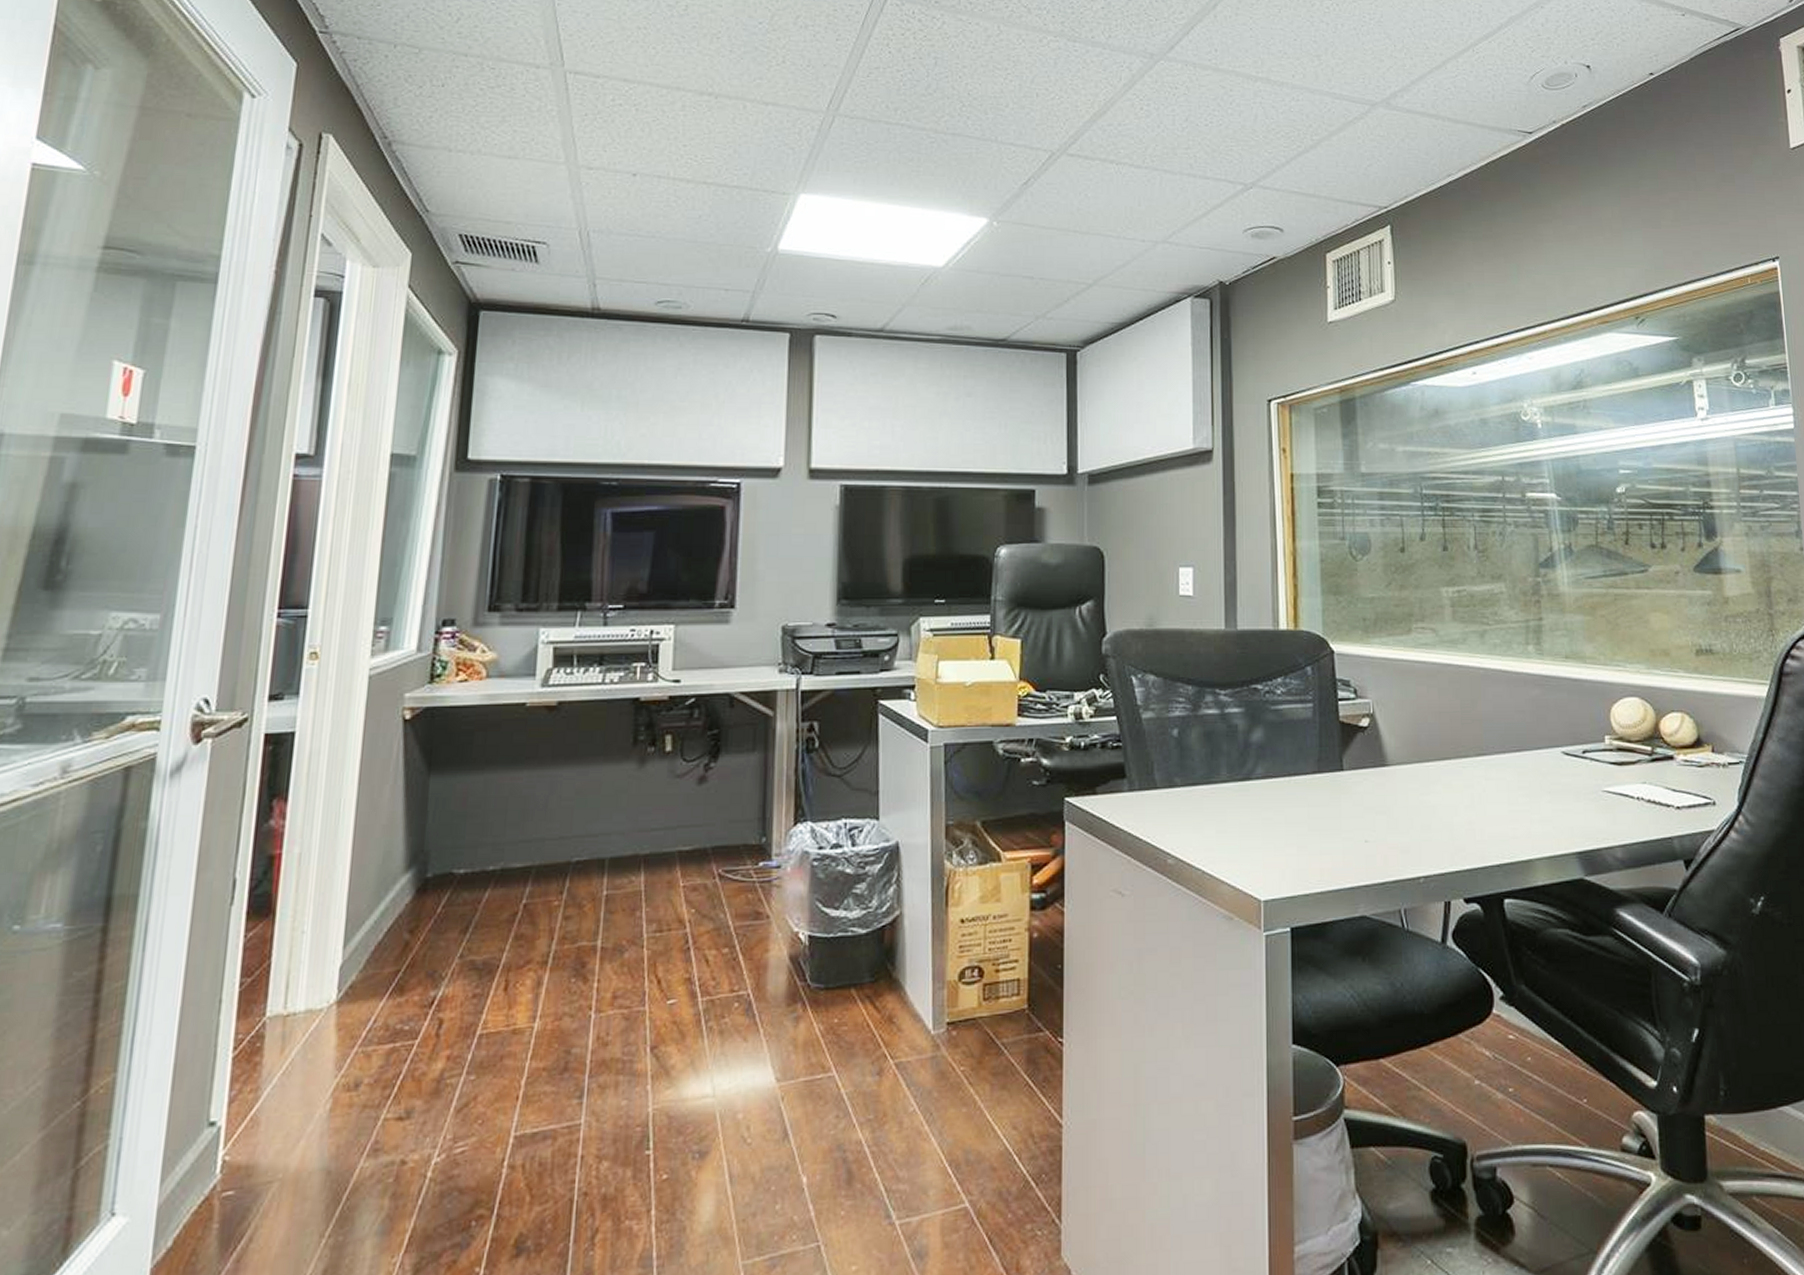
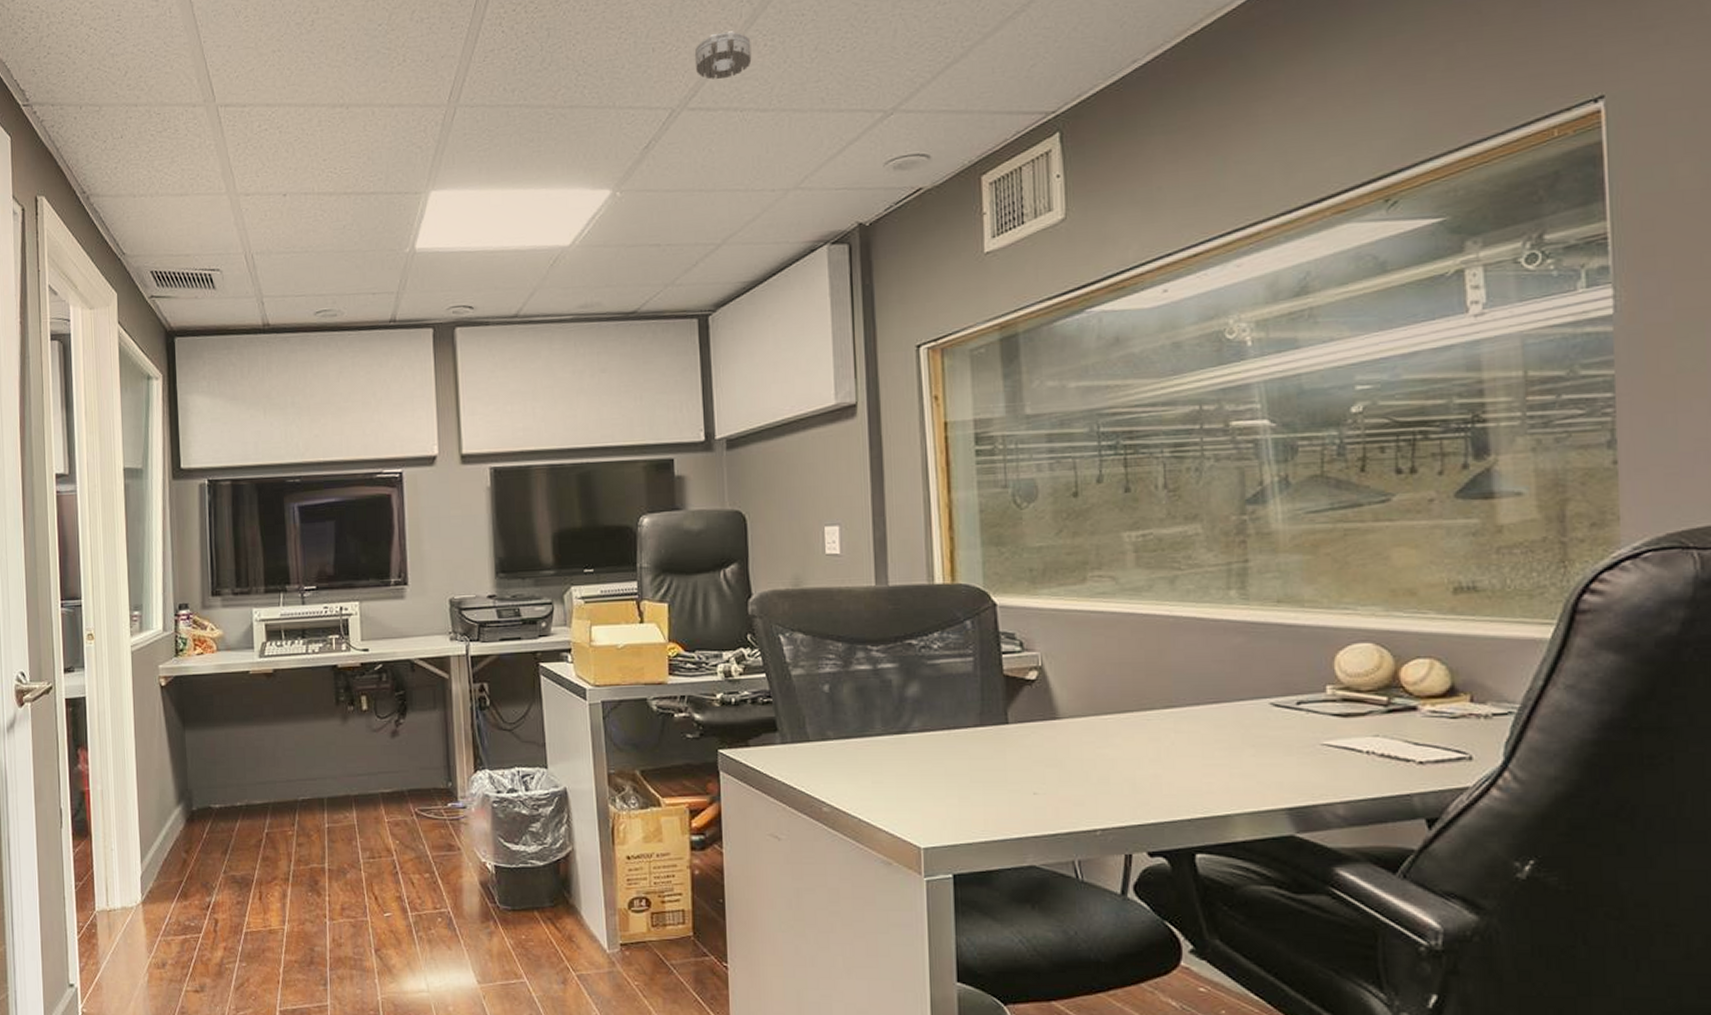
smoke detector: none [1076,90,1129,133] -> present [694,31,752,80]

